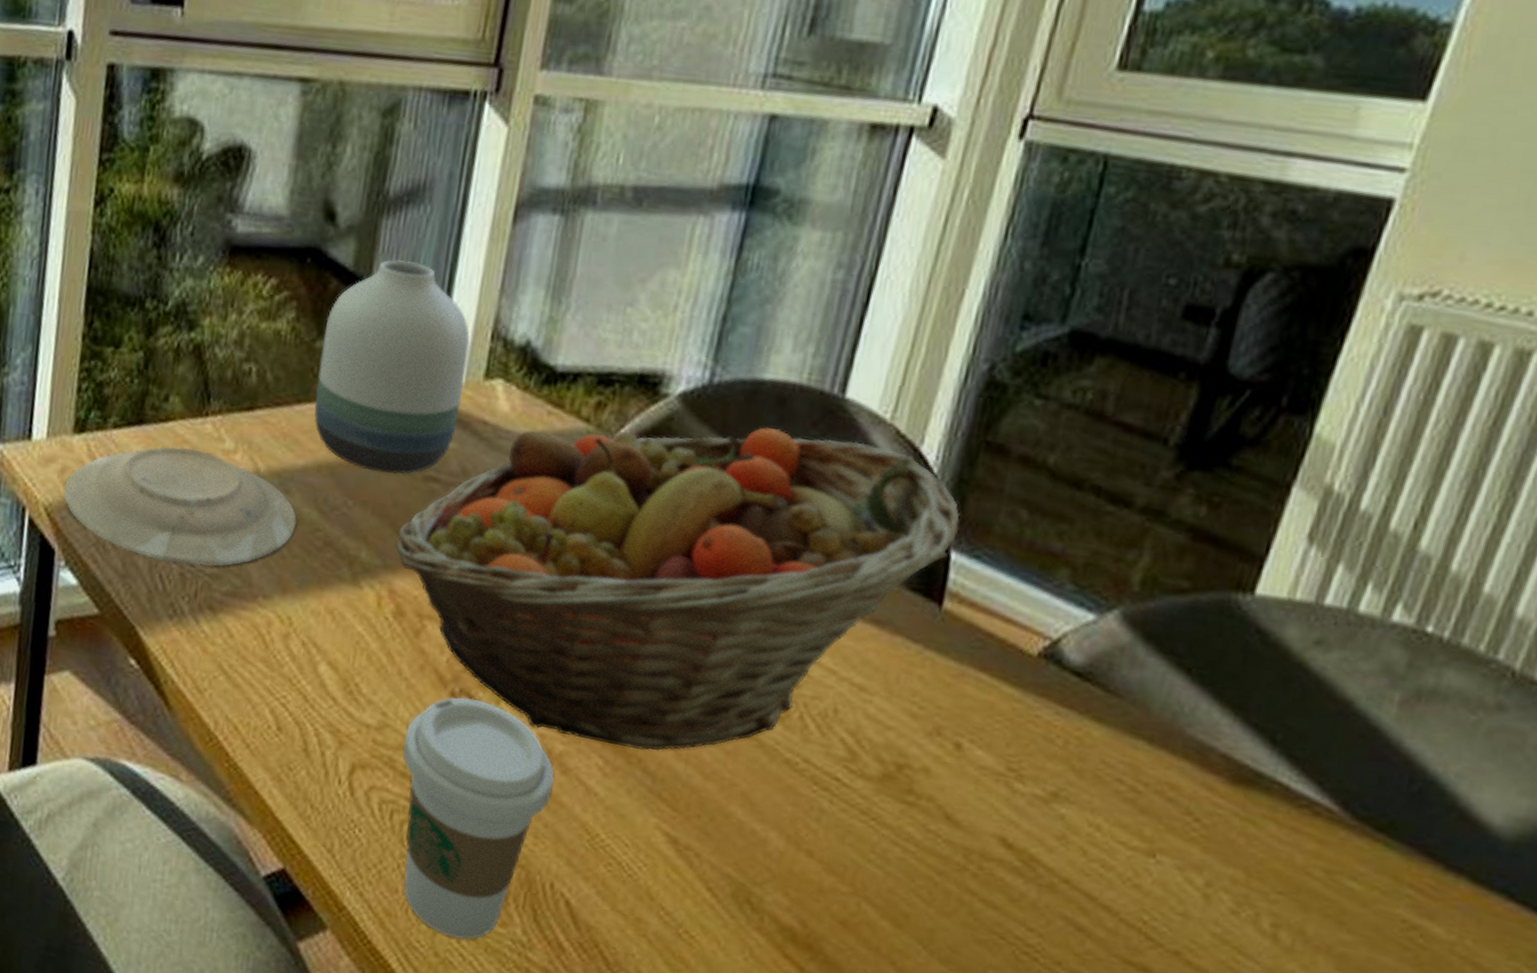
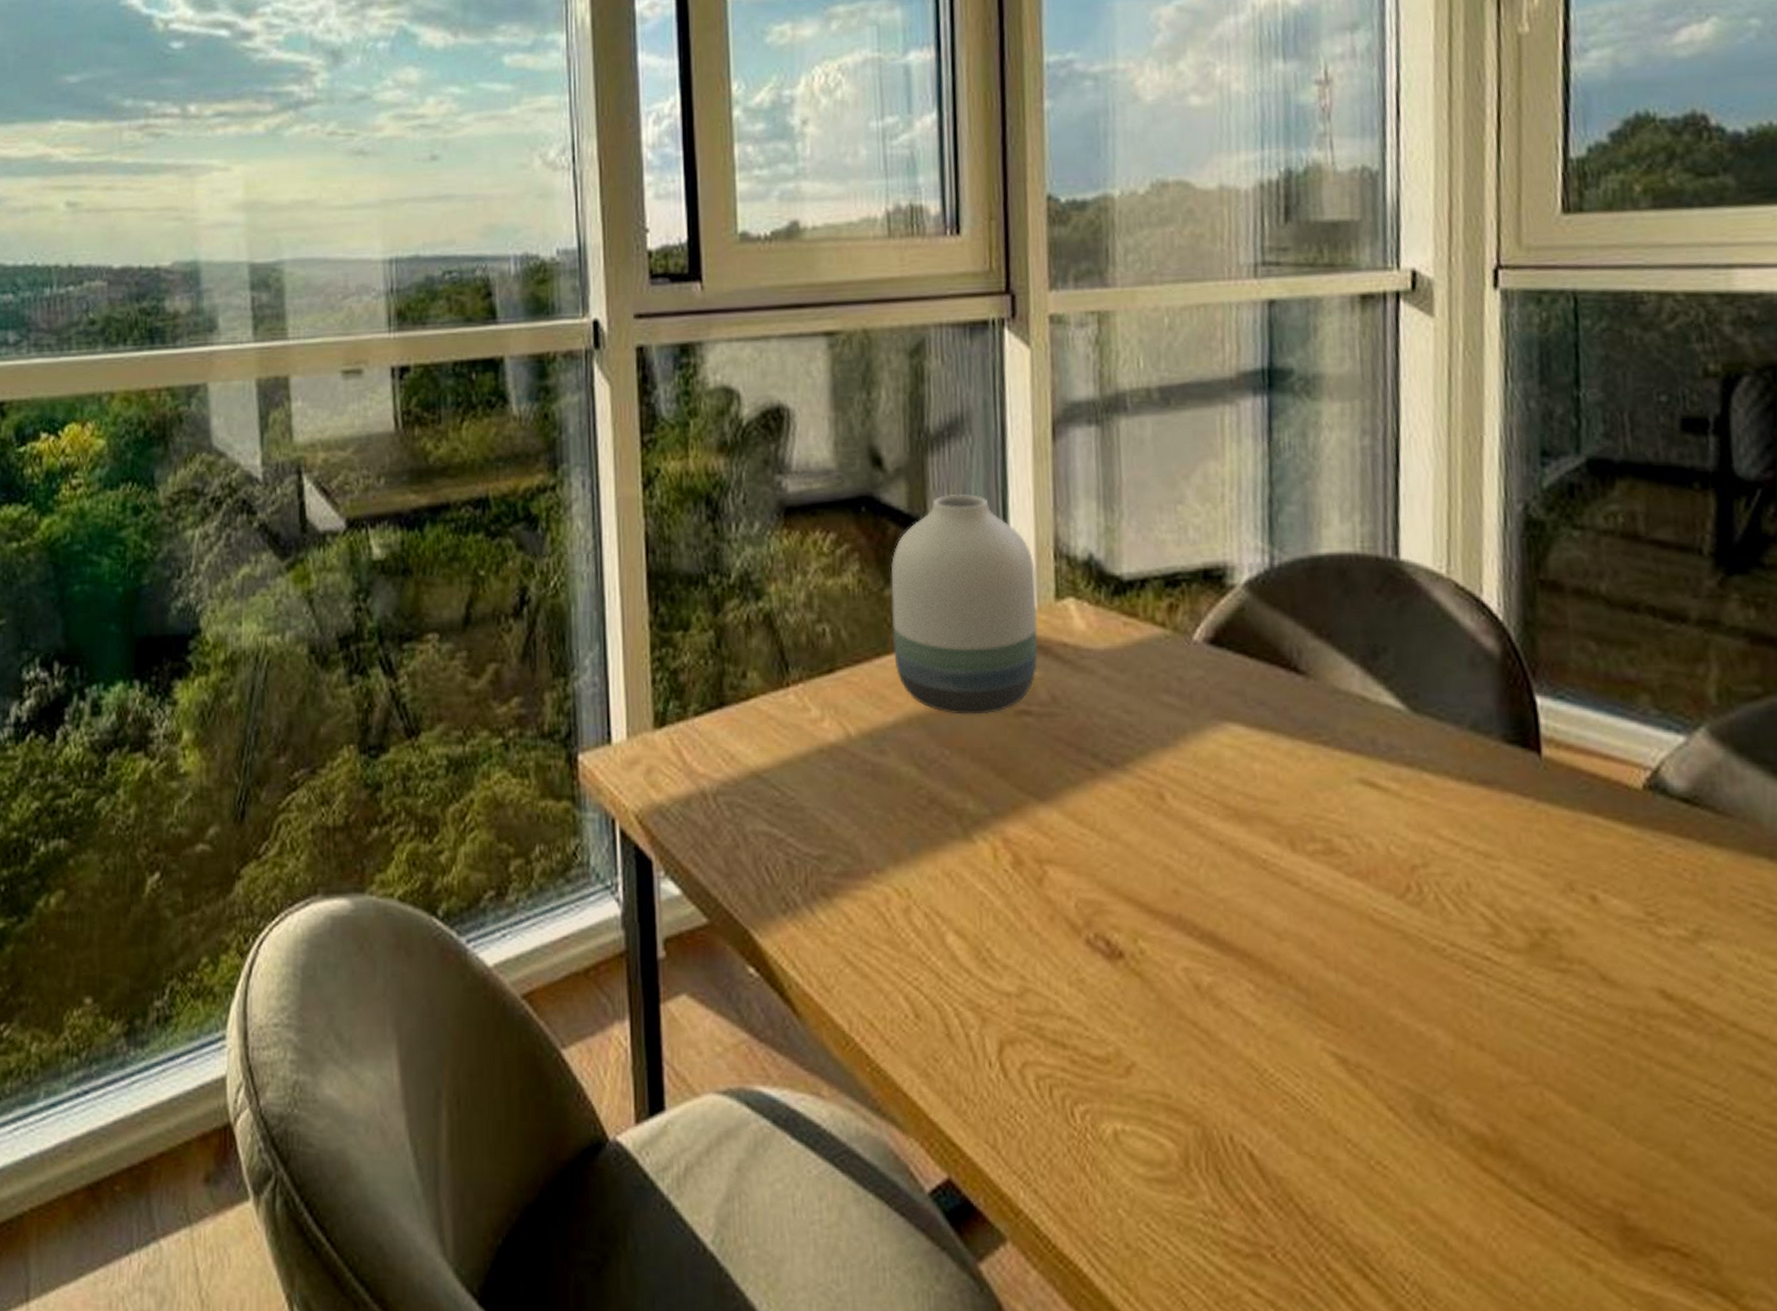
plate: present [63,446,297,566] -> none [651,723,897,851]
fruit basket: present [395,427,961,751] -> none [1000,601,1538,966]
coffee cup: present [402,697,555,940] -> none [1048,941,1210,1222]

